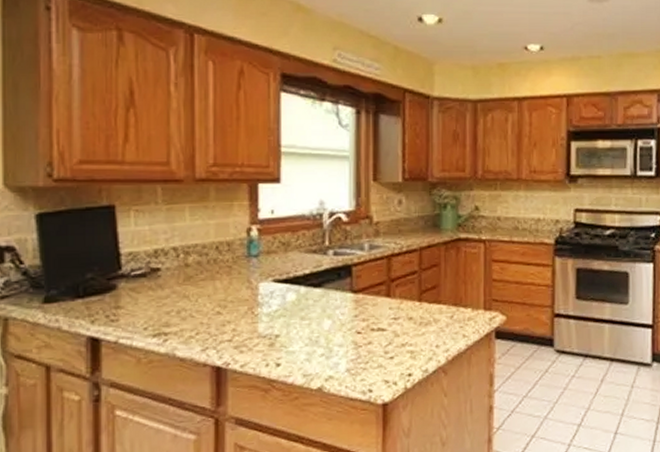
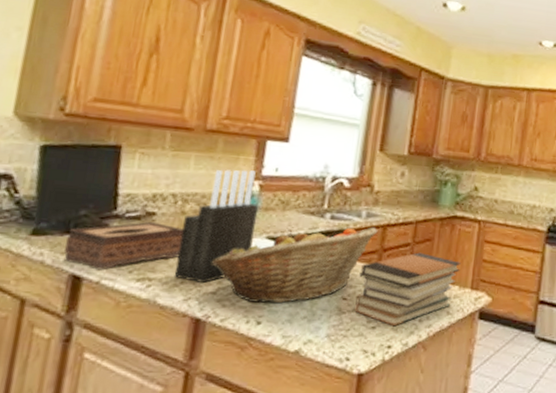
tissue box: none [77,277,191,330] -> present [63,221,184,270]
knife block: none [188,215,261,333] -> present [174,169,259,284]
fruit basket: none [223,258,383,346] -> present [212,227,378,303]
book stack: none [370,279,471,355] -> present [354,252,461,327]

